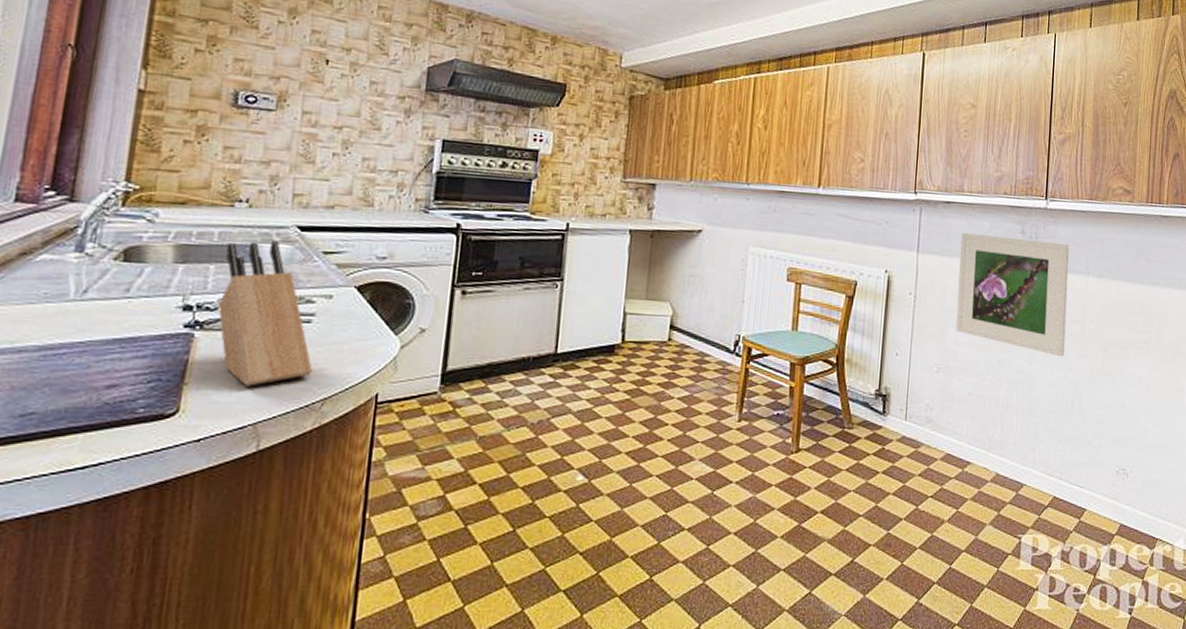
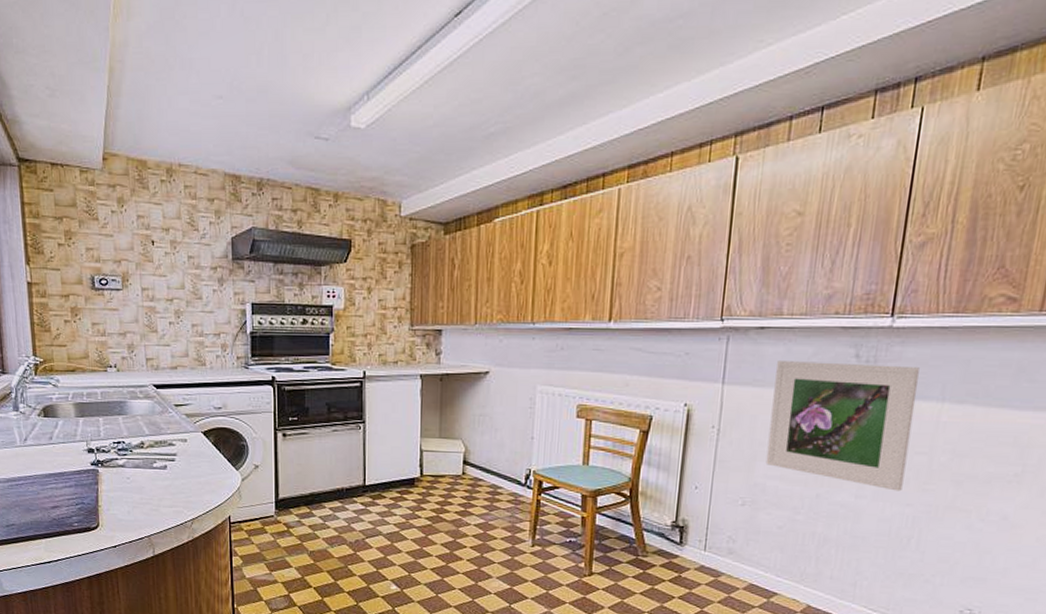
knife block: present [217,241,312,387] -> none [108,398,181,509]

